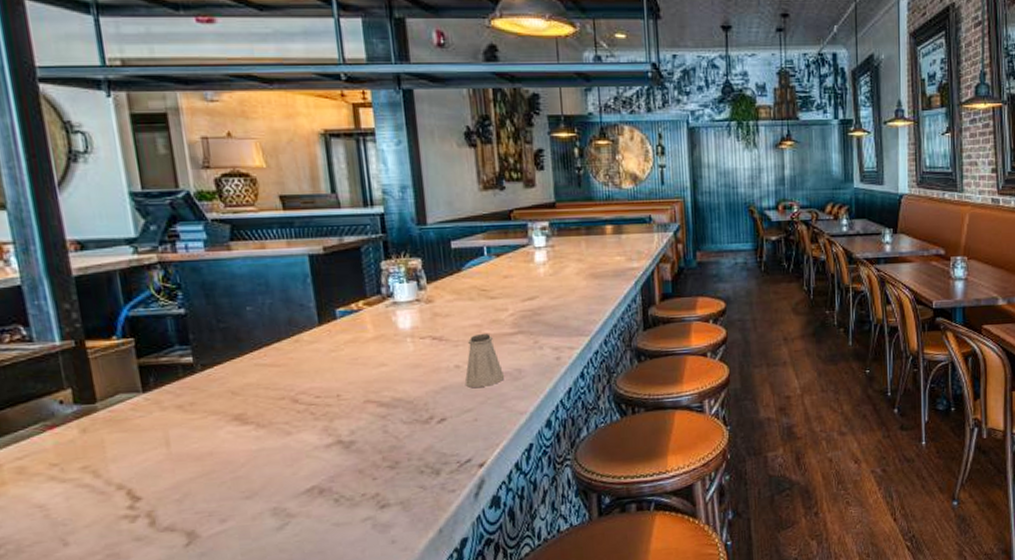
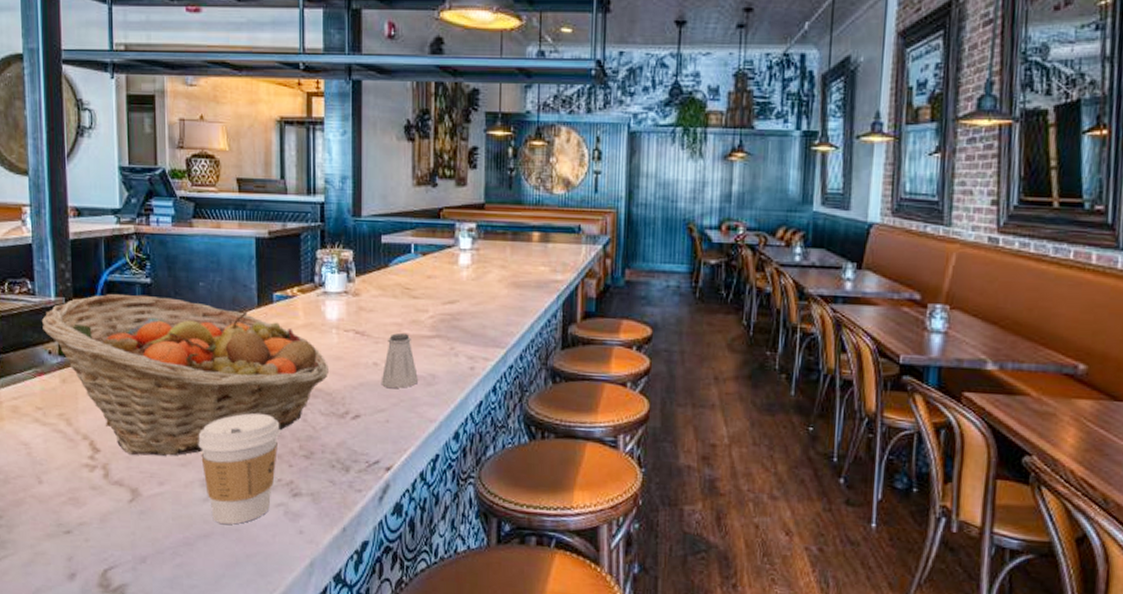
fruit basket: none [45,326,407,497] -> present [41,294,328,456]
coffee cup: none [262,432,359,550] -> present [198,413,280,525]

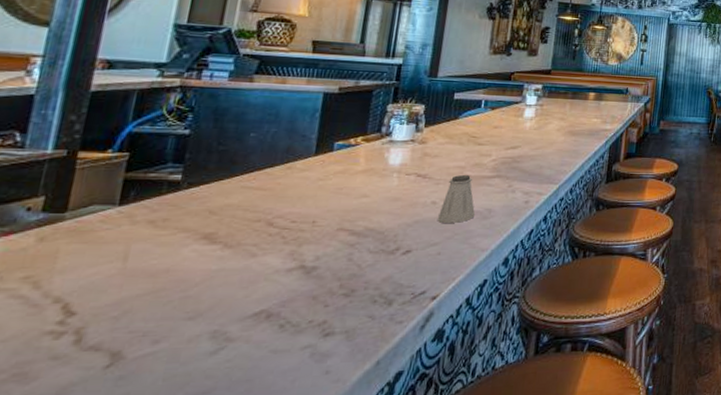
fruit basket: present [41,294,328,456] -> none [25,146,385,314]
coffee cup: present [198,413,280,525] -> none [215,257,321,376]

